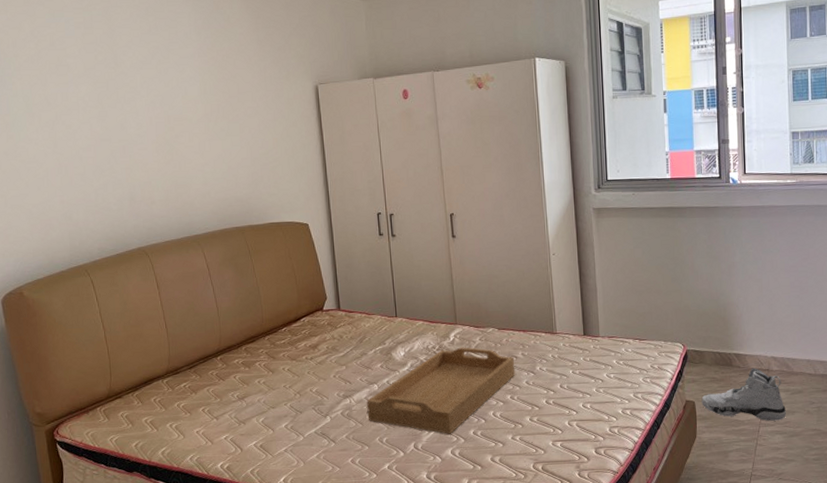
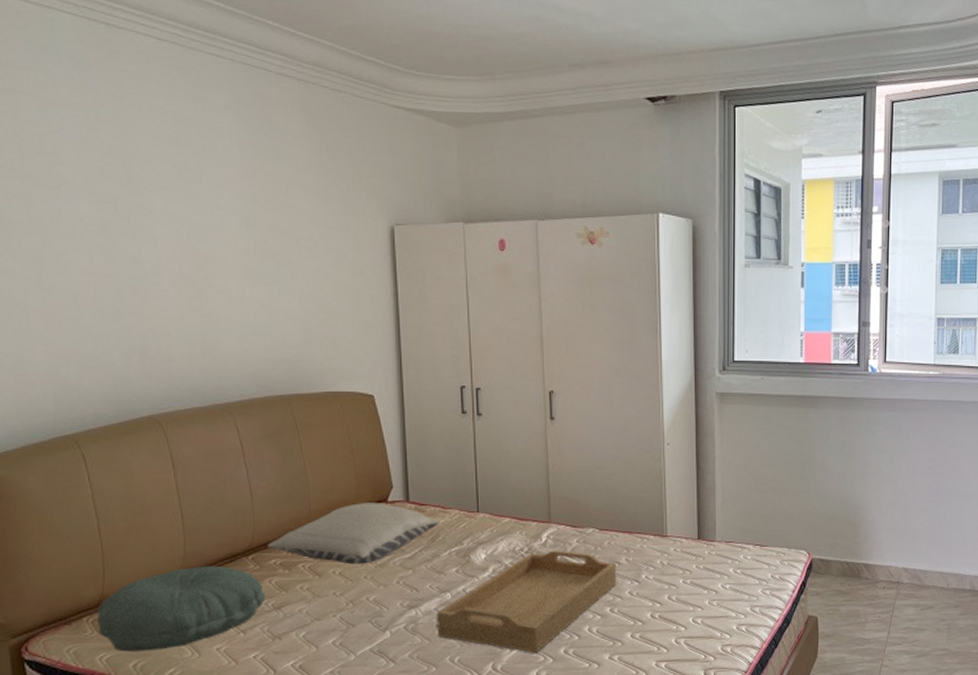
pillow: none [107,365,232,435] -> present [97,565,265,652]
pillow: none [231,311,365,363] -> present [267,502,439,565]
sneaker: present [701,368,786,421] -> none [825,580,915,640]

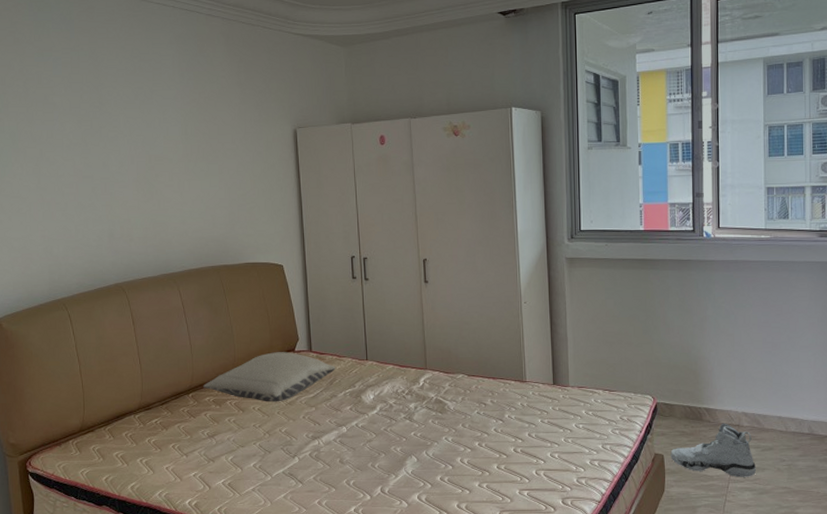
pillow: present [97,565,265,652] -> none [80,401,202,468]
serving tray: present [437,550,617,653] -> none [335,392,484,479]
sneaker: none [825,580,915,640] -> present [670,423,756,477]

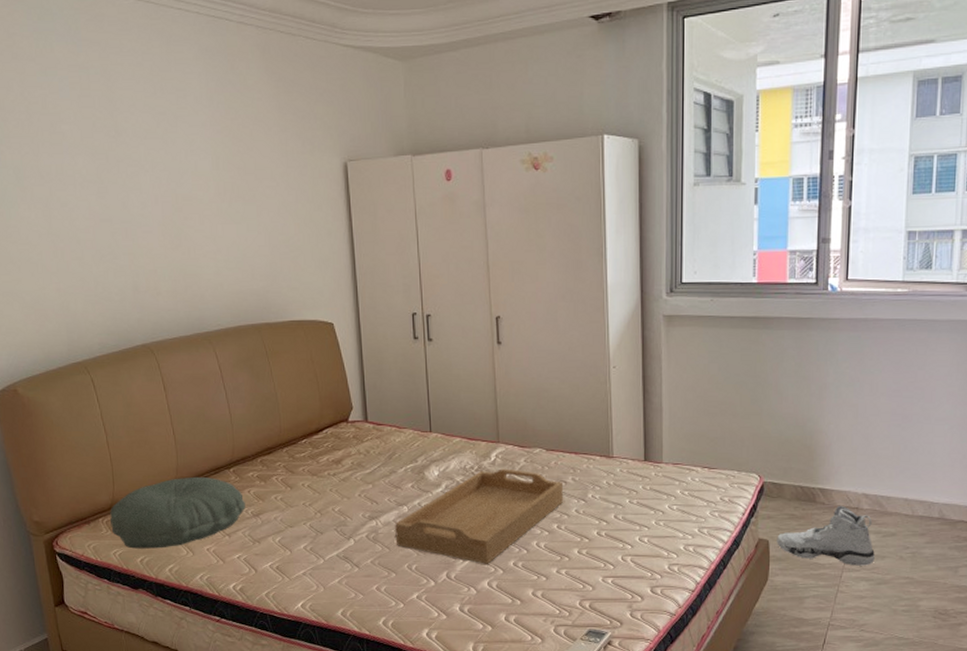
pillow: none [80,401,202,468] -> present [110,476,245,549]
pillow: present [203,352,336,402] -> none [245,422,395,478]
serving tray: none [335,392,484,479] -> present [395,468,564,564]

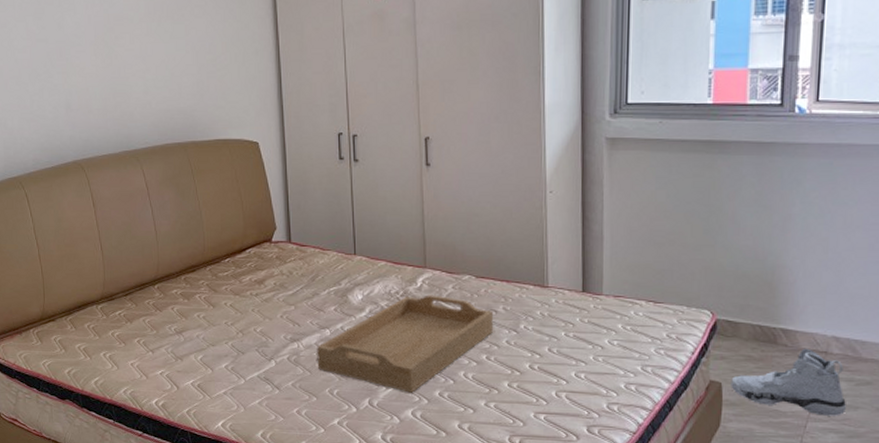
pillow: present [110,476,245,549] -> none [40,292,169,361]

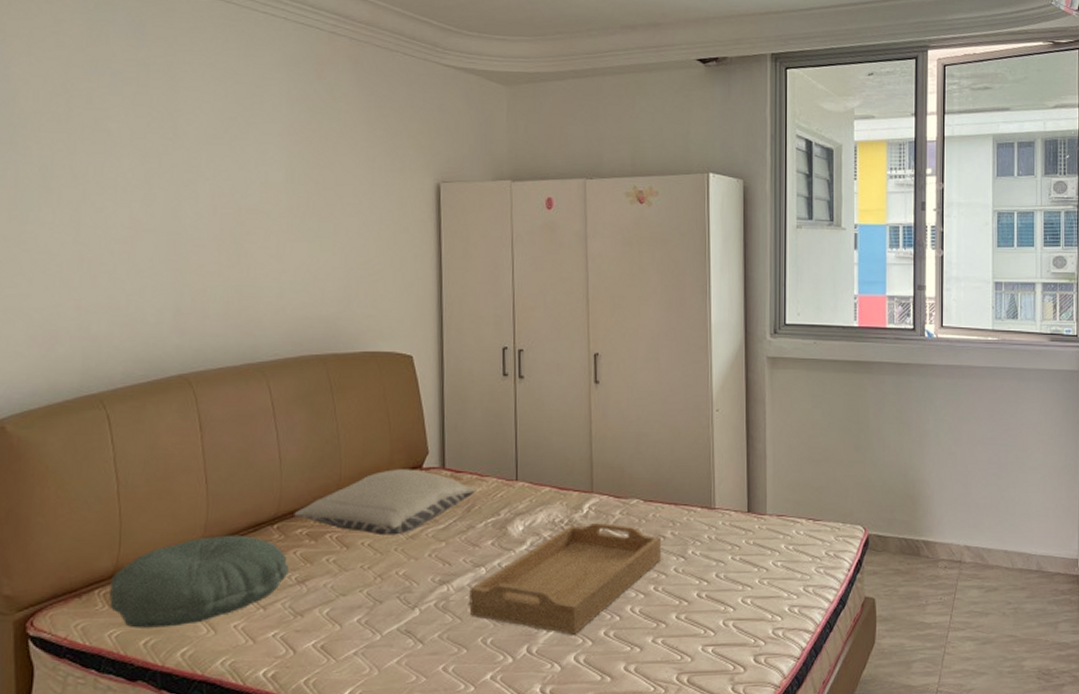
pillow: none [40,292,169,361] -> present [109,535,289,628]
pillow: none [170,242,318,298] -> present [294,469,475,536]
sneaker: present [731,348,846,416] -> none [883,558,979,624]

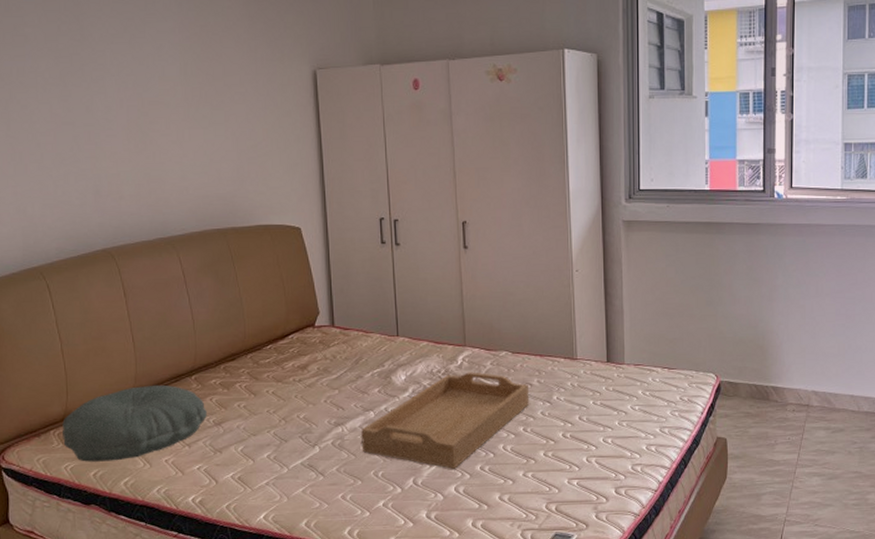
pillow: present [294,469,475,536] -> none [208,327,362,385]

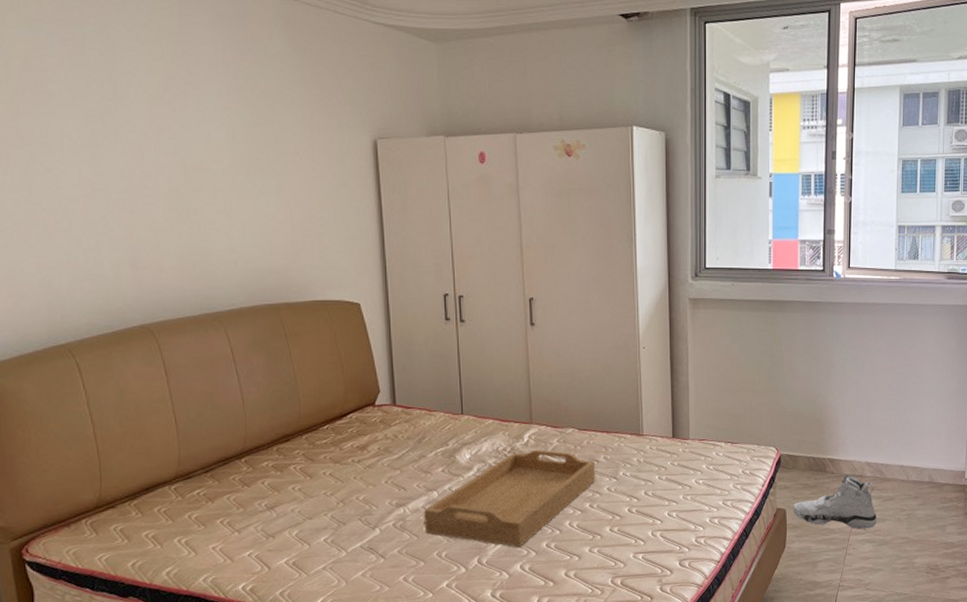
pillow: present [62,384,207,462] -> none [95,468,258,552]
sneaker: none [734,402,825,462] -> present [793,473,877,530]

